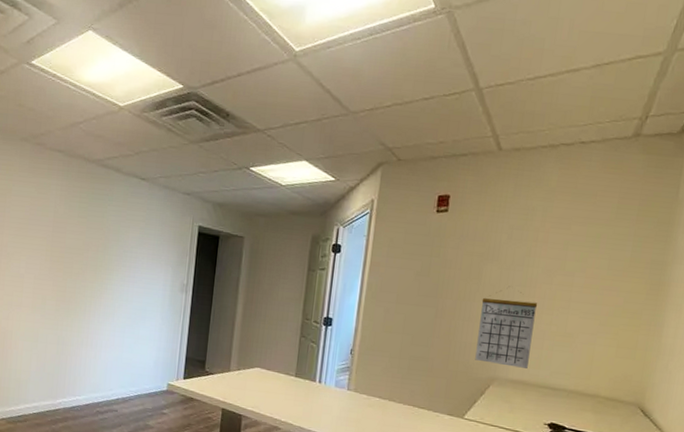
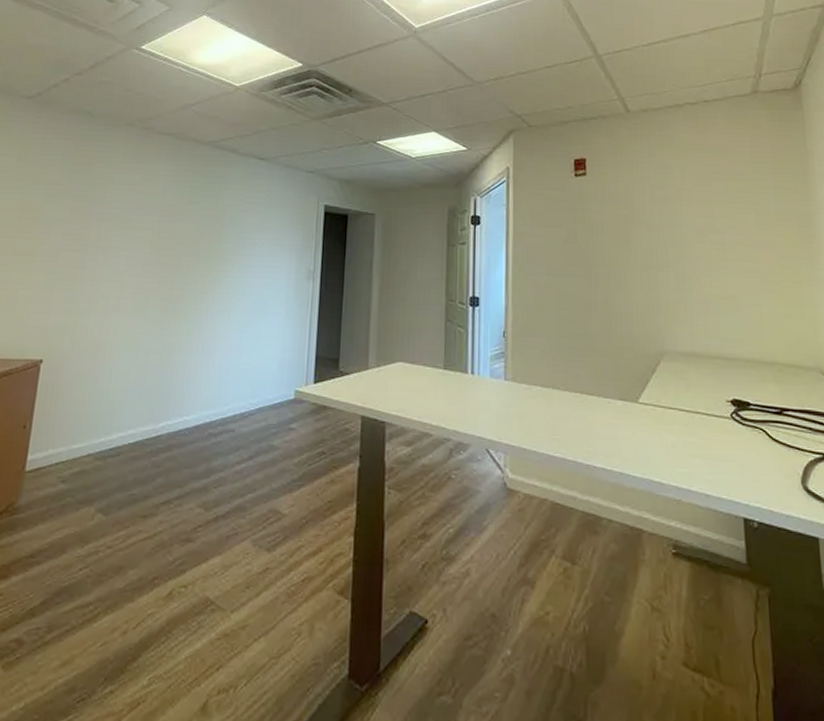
calendar: present [475,292,538,368] -> none [635,254,696,338]

